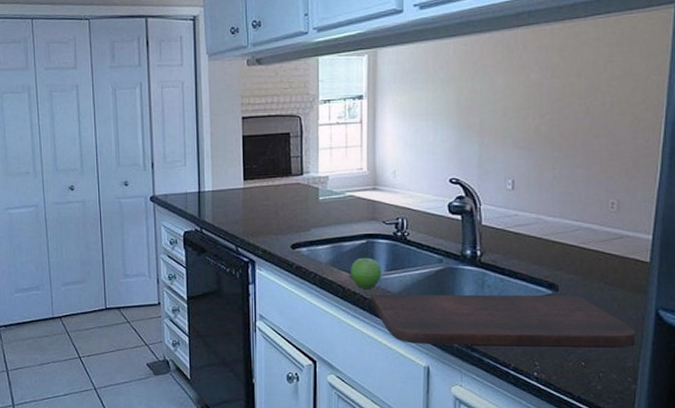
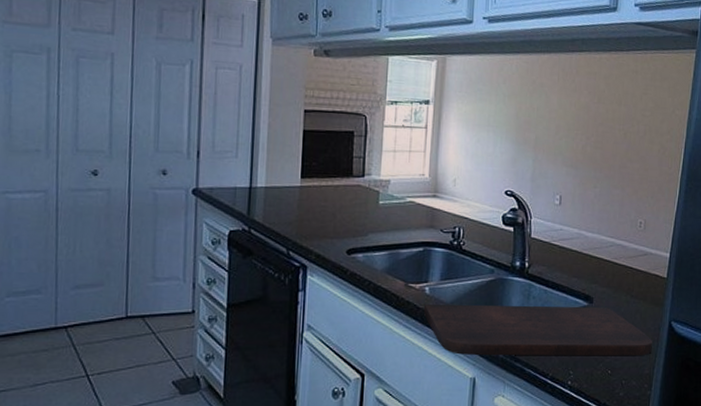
fruit: present [350,257,382,288] -> none [405,265,437,298]

